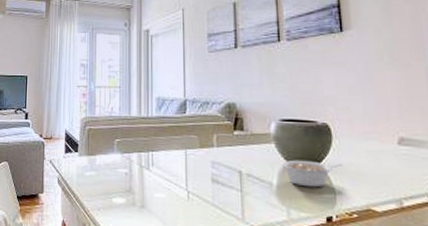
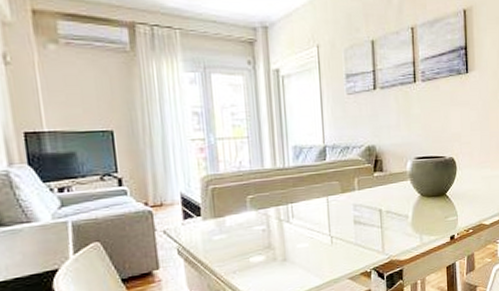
legume: present [281,160,342,188] -> none [415,190,463,215]

